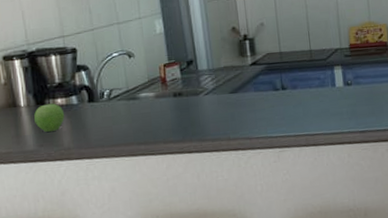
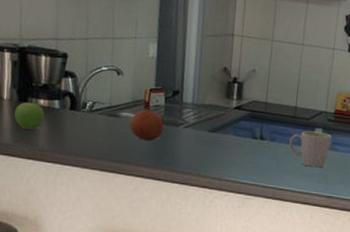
fruit: none [150,85,185,117] -> present [129,109,164,141]
mug: none [311,69,353,106] -> present [289,131,332,168]

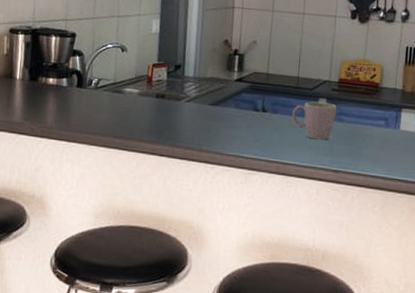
fruit: present [14,102,45,130] -> none [25,81,54,108]
fruit: present [129,109,164,141] -> none [133,85,166,116]

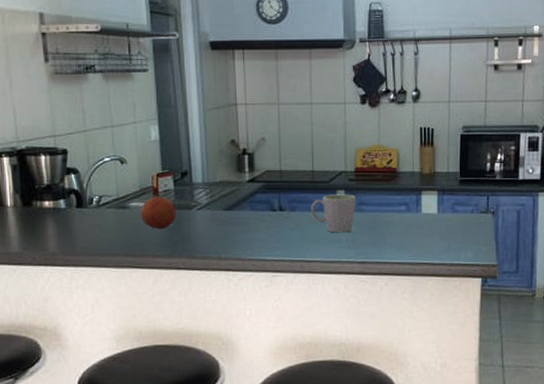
fruit: none [133,85,166,116] -> present [140,196,177,230]

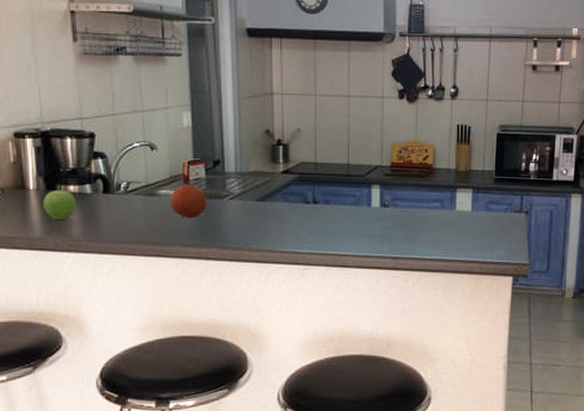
fruit: none [20,205,52,235] -> present [43,190,77,220]
mug: present [311,194,356,233] -> none [345,189,391,228]

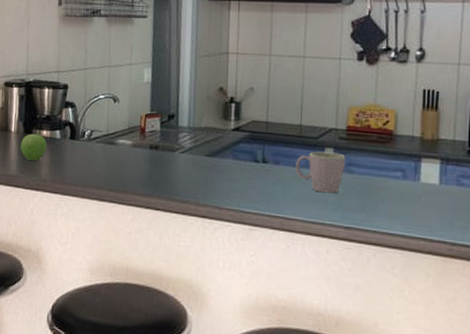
fruit: present [169,184,207,219] -> none [126,136,160,169]
mug: none [345,189,391,228] -> present [295,151,346,194]

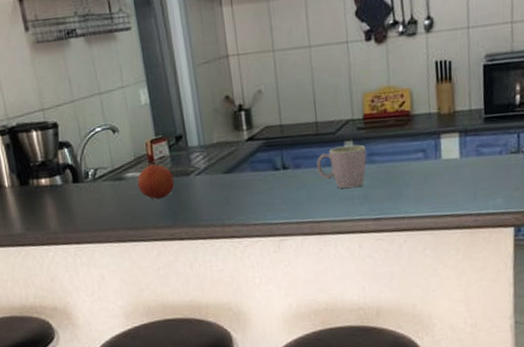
fruit: present [20,133,47,161] -> none [19,184,50,215]
fruit: none [126,136,160,169] -> present [137,164,175,200]

